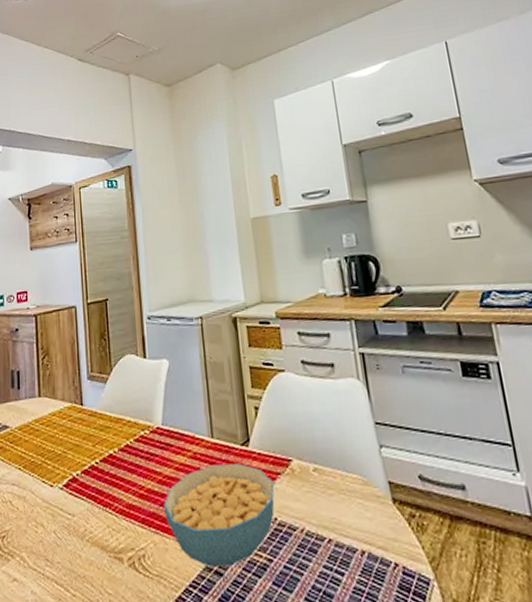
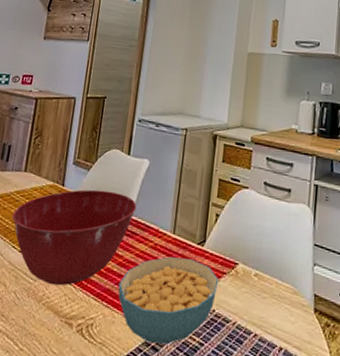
mixing bowl: none [35,402,166,518] -> present [12,189,137,286]

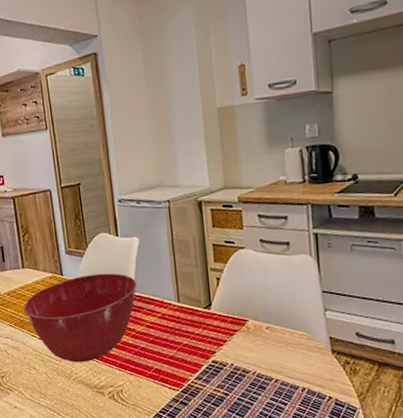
cereal bowl: present [118,256,219,345] -> none [137,323,232,399]

